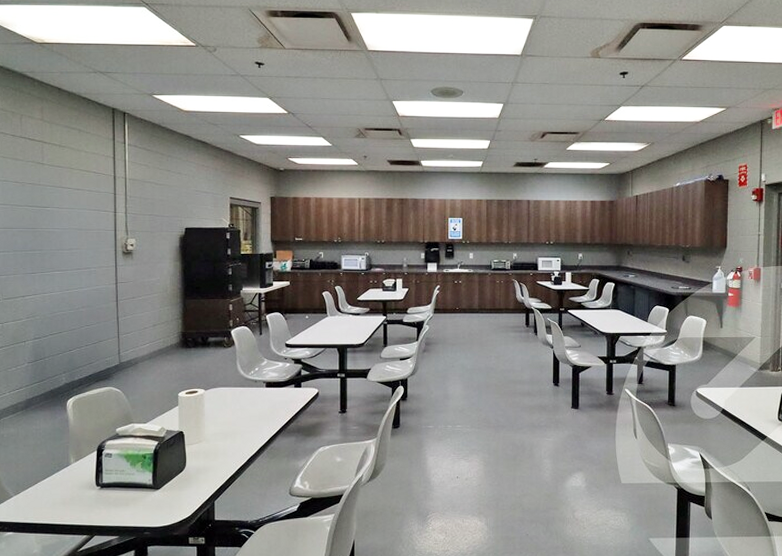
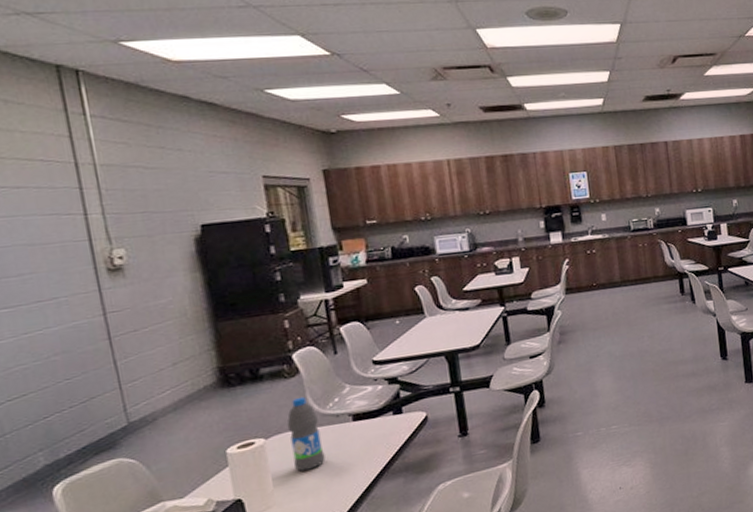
water bottle: none [221,364,243,419] -> present [287,397,325,472]

